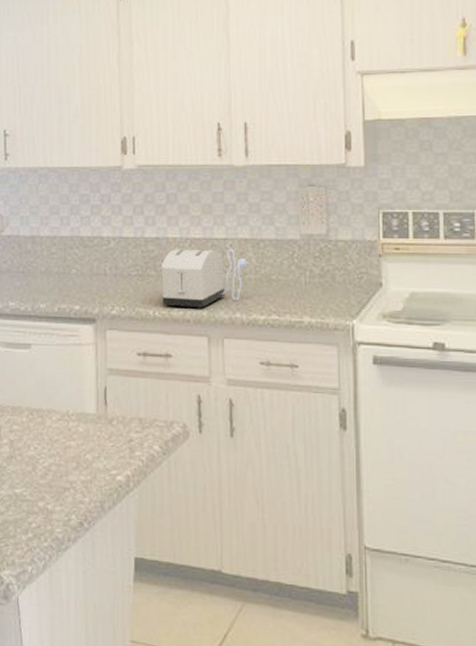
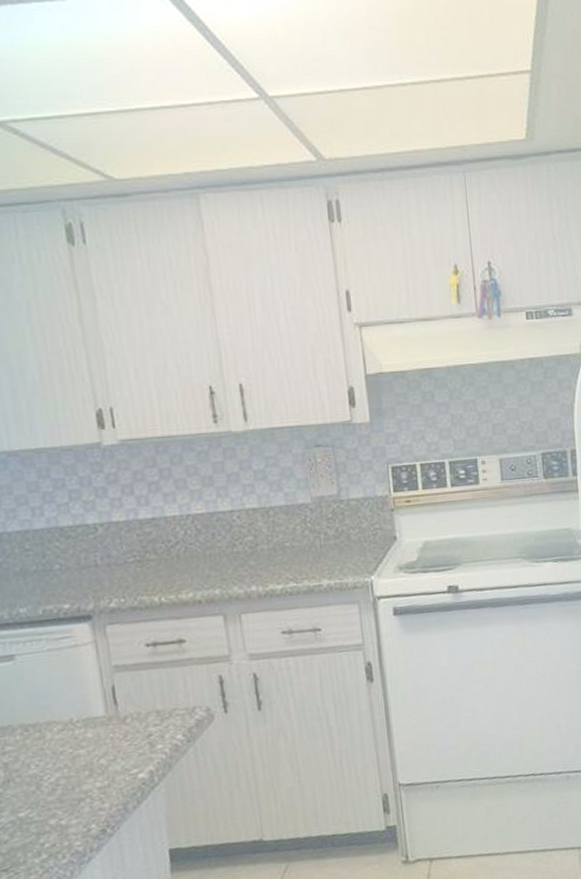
toaster: present [161,248,250,309] -> none [162,520,261,591]

